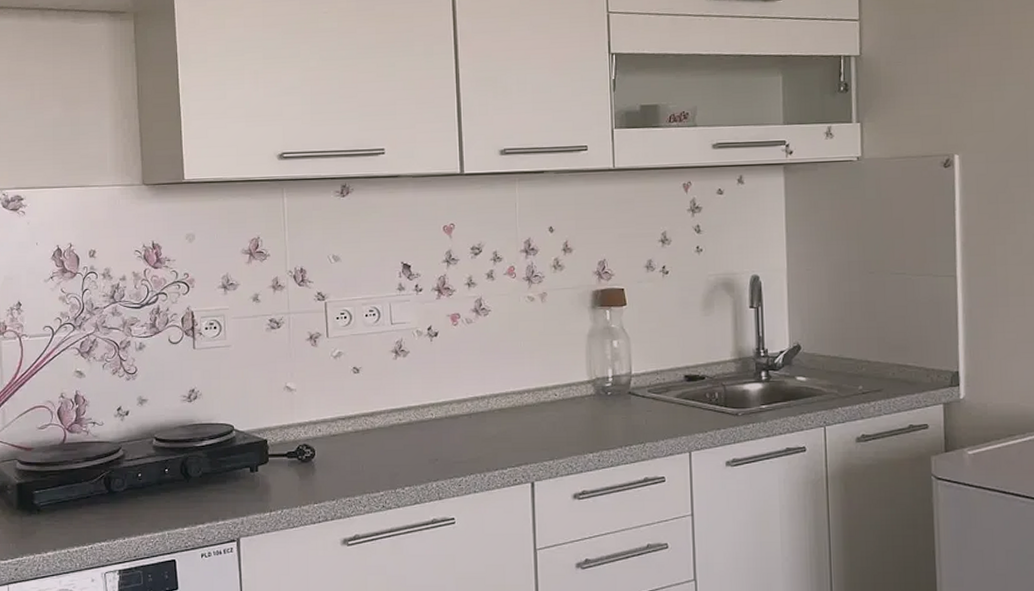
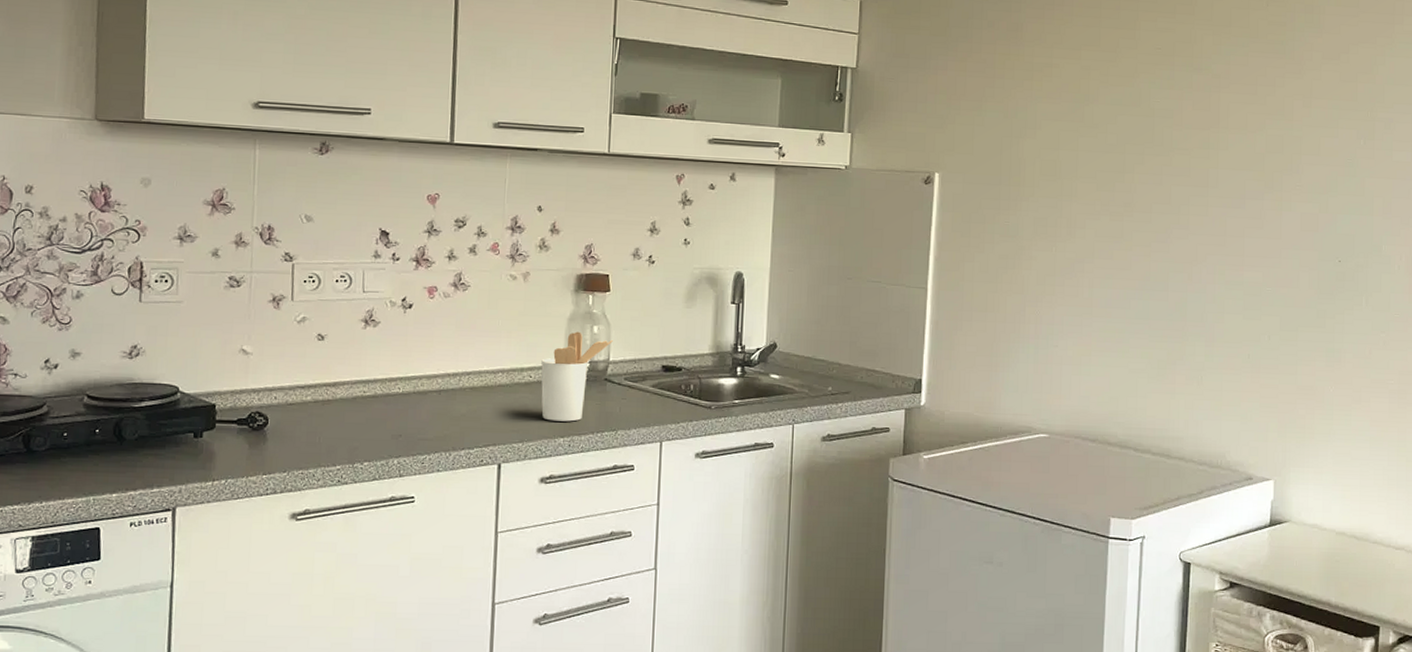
utensil holder: none [565,347,633,437] -> present [541,331,613,422]

